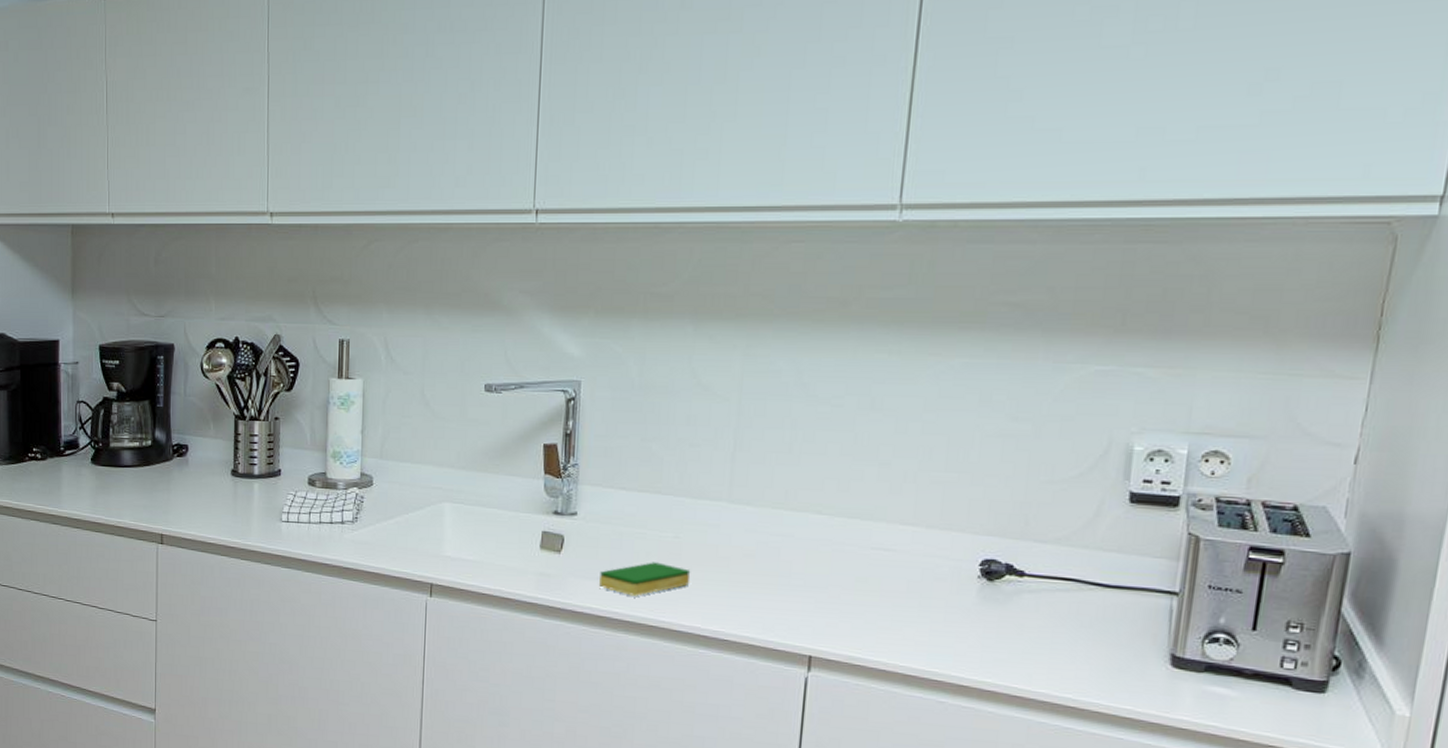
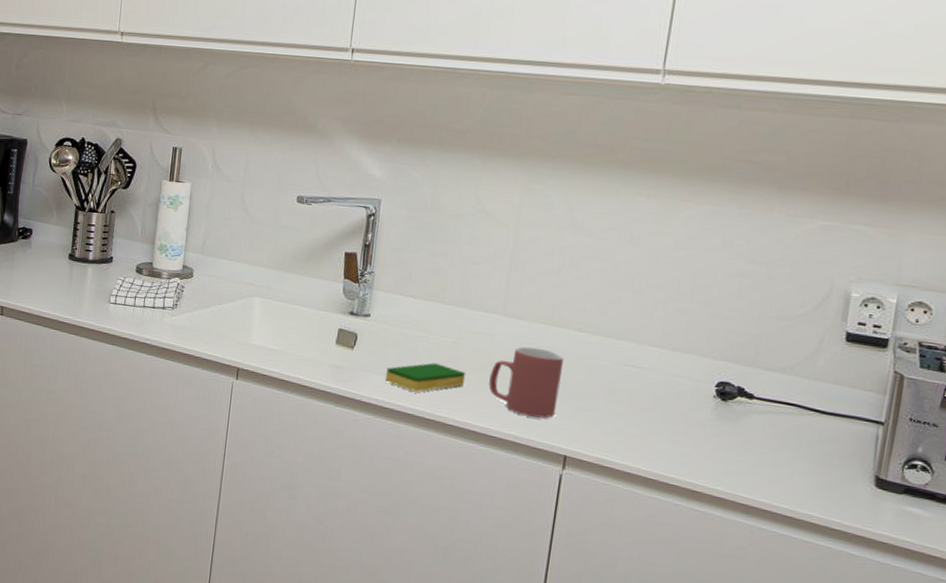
mug: none [718,535,802,616] -> present [489,346,563,418]

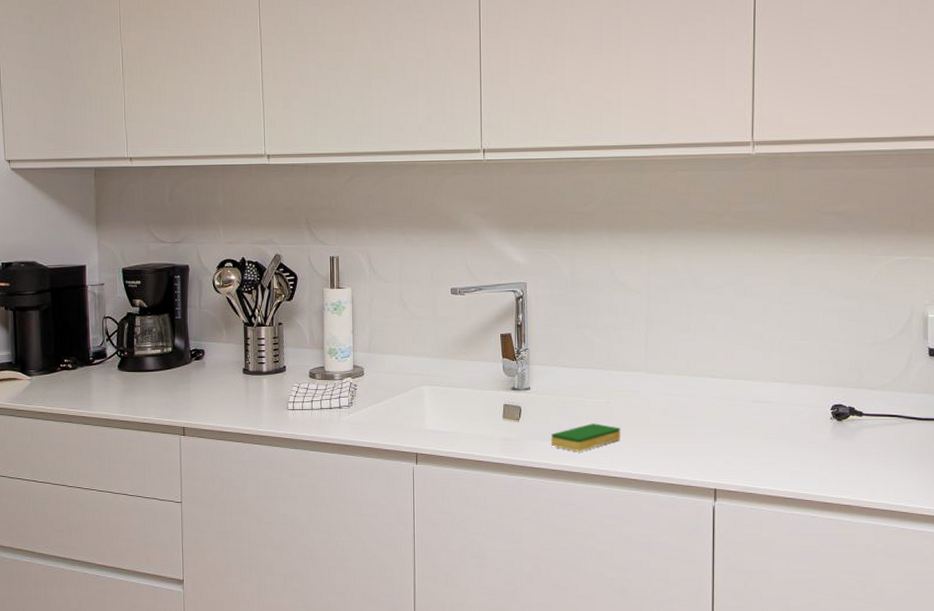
mug: present [489,346,563,418] -> none [642,397,702,459]

